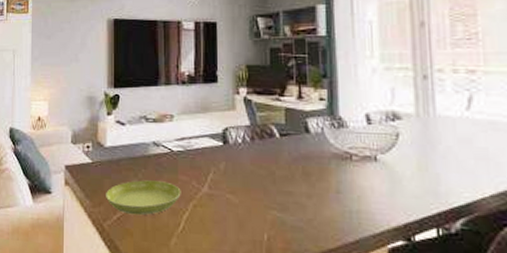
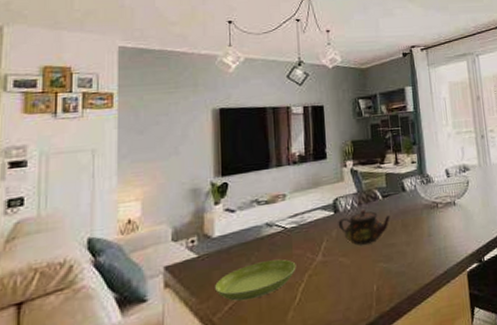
teapot: none [227,144,288,186] -> present [338,208,390,246]

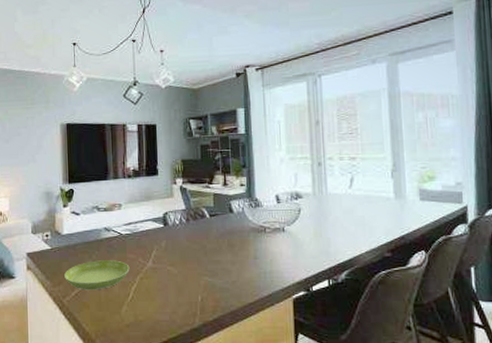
teapot: present [338,208,390,246] -> none [167,225,217,258]

